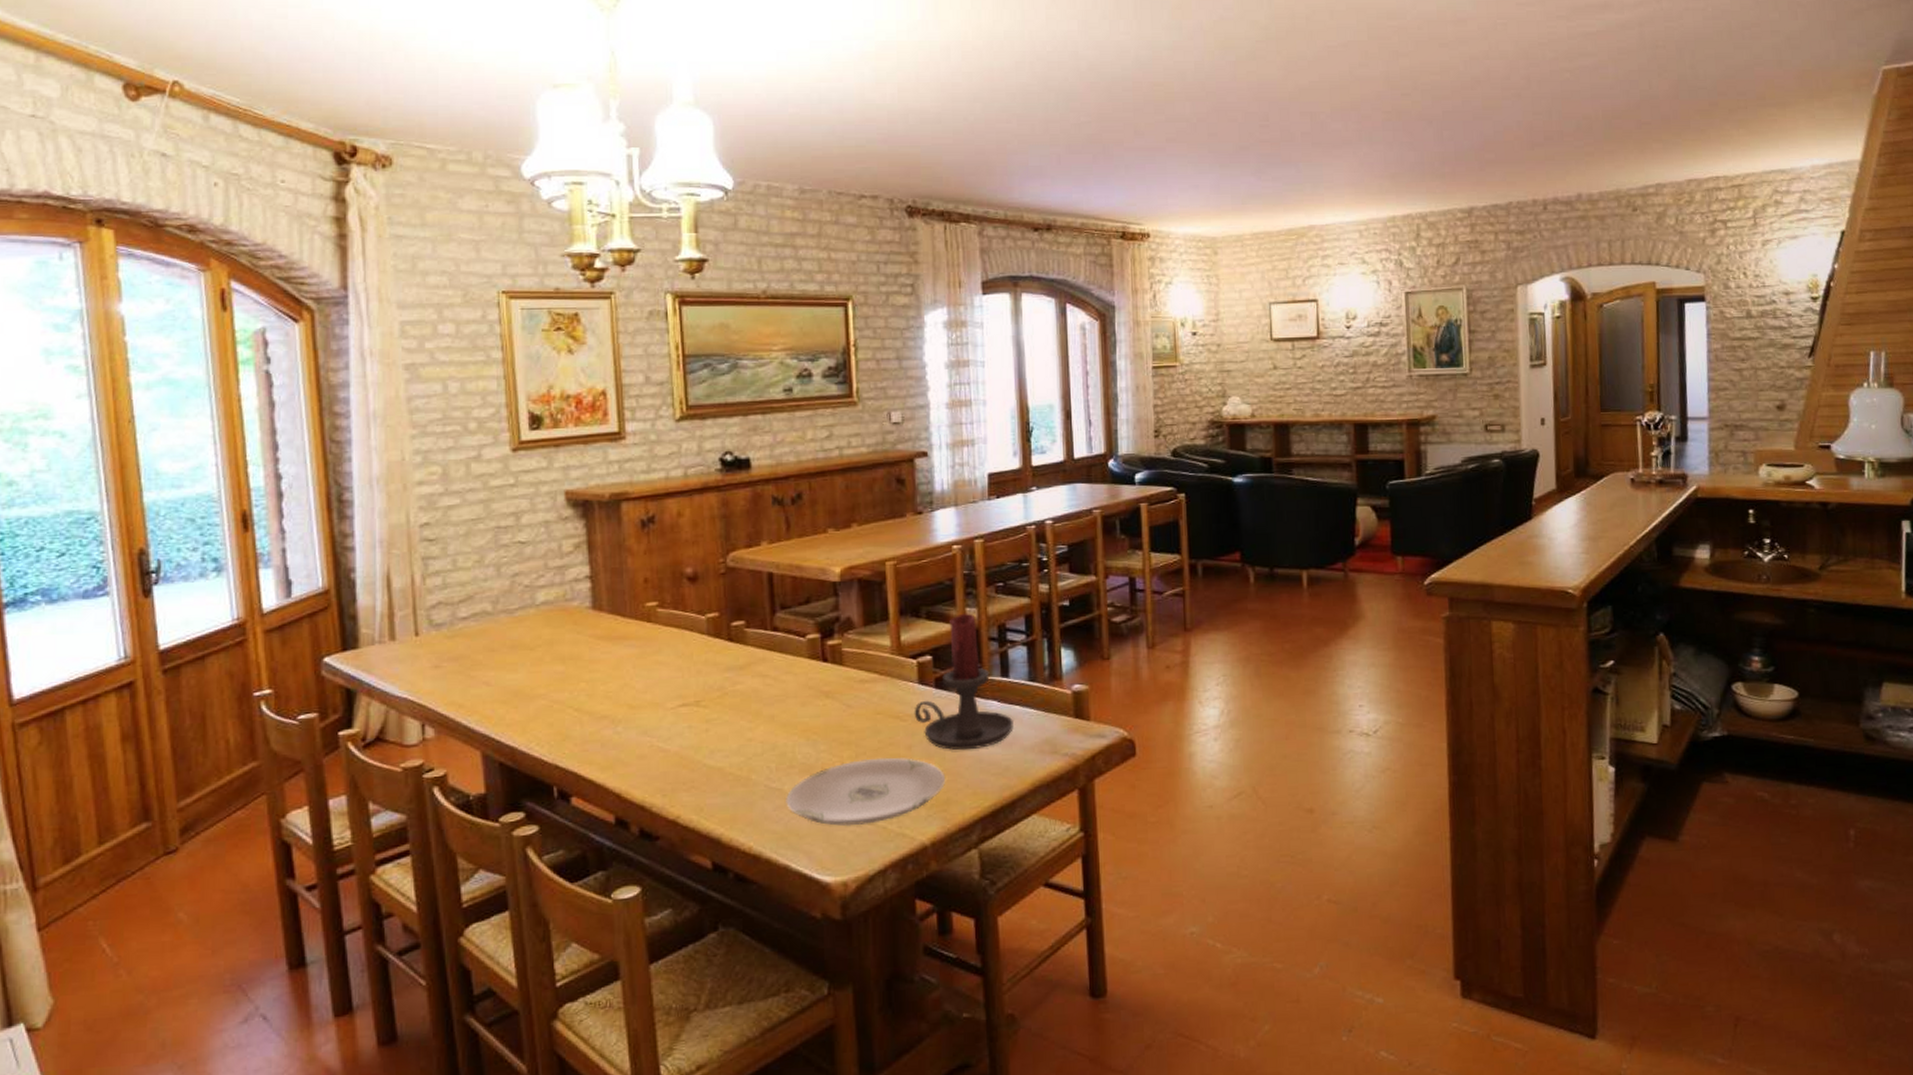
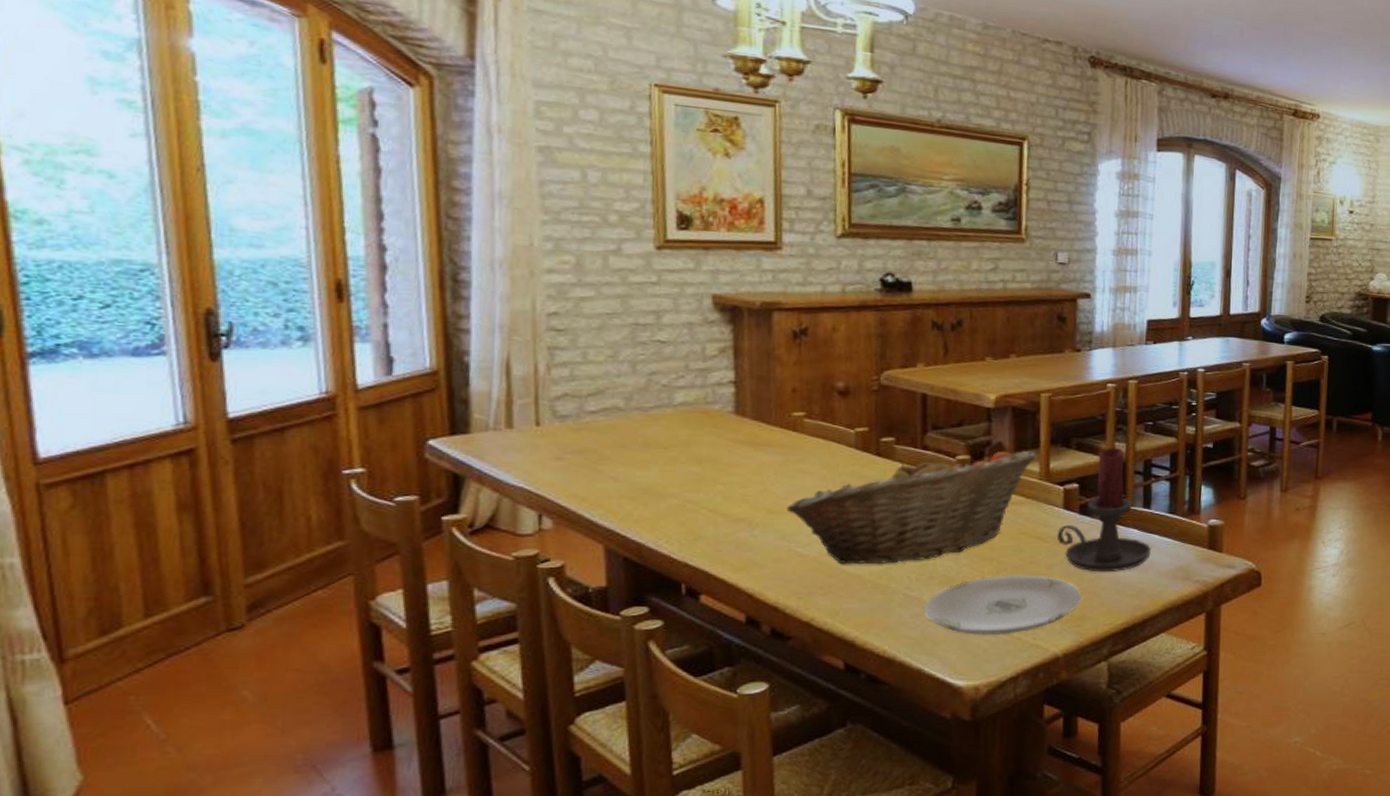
fruit basket: none [646,624,885,758] -> present [786,450,1035,565]

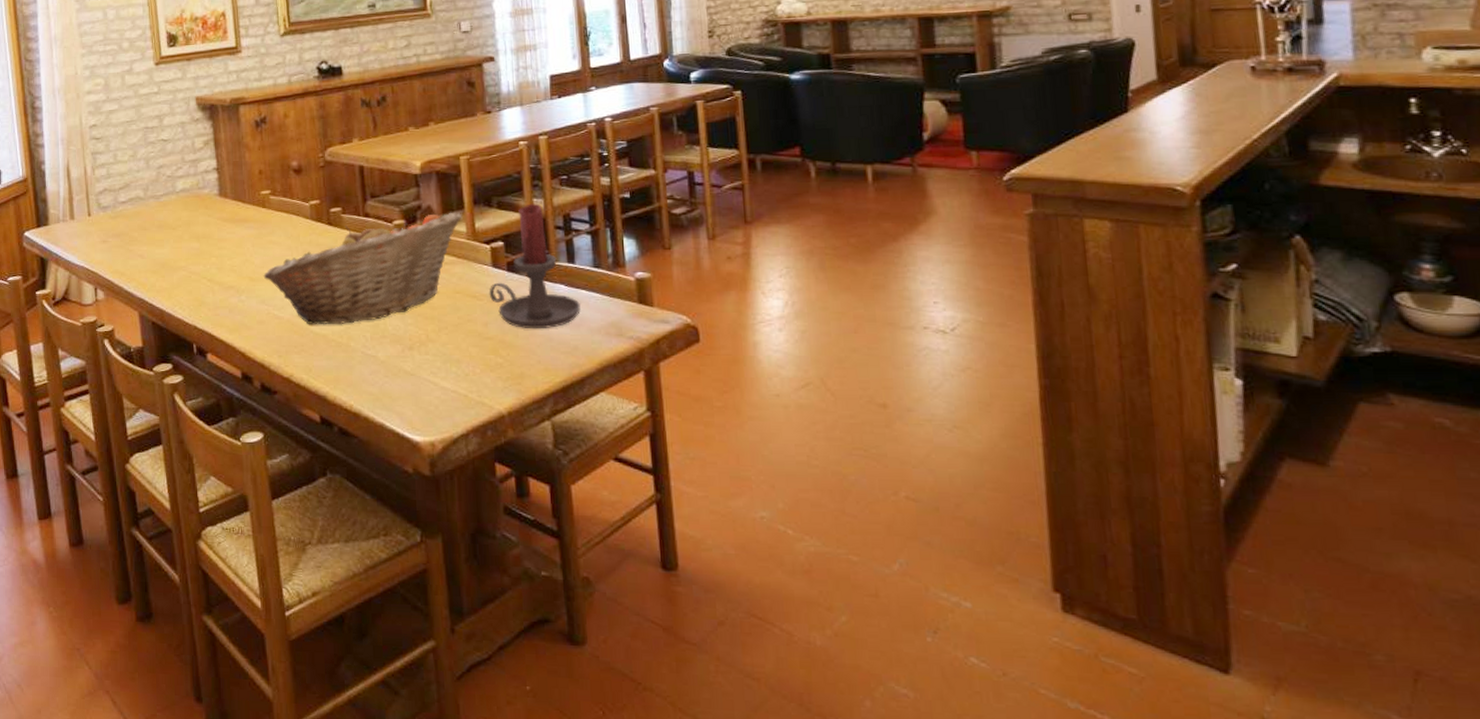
plate: present [924,574,1083,636] -> none [380,332,520,393]

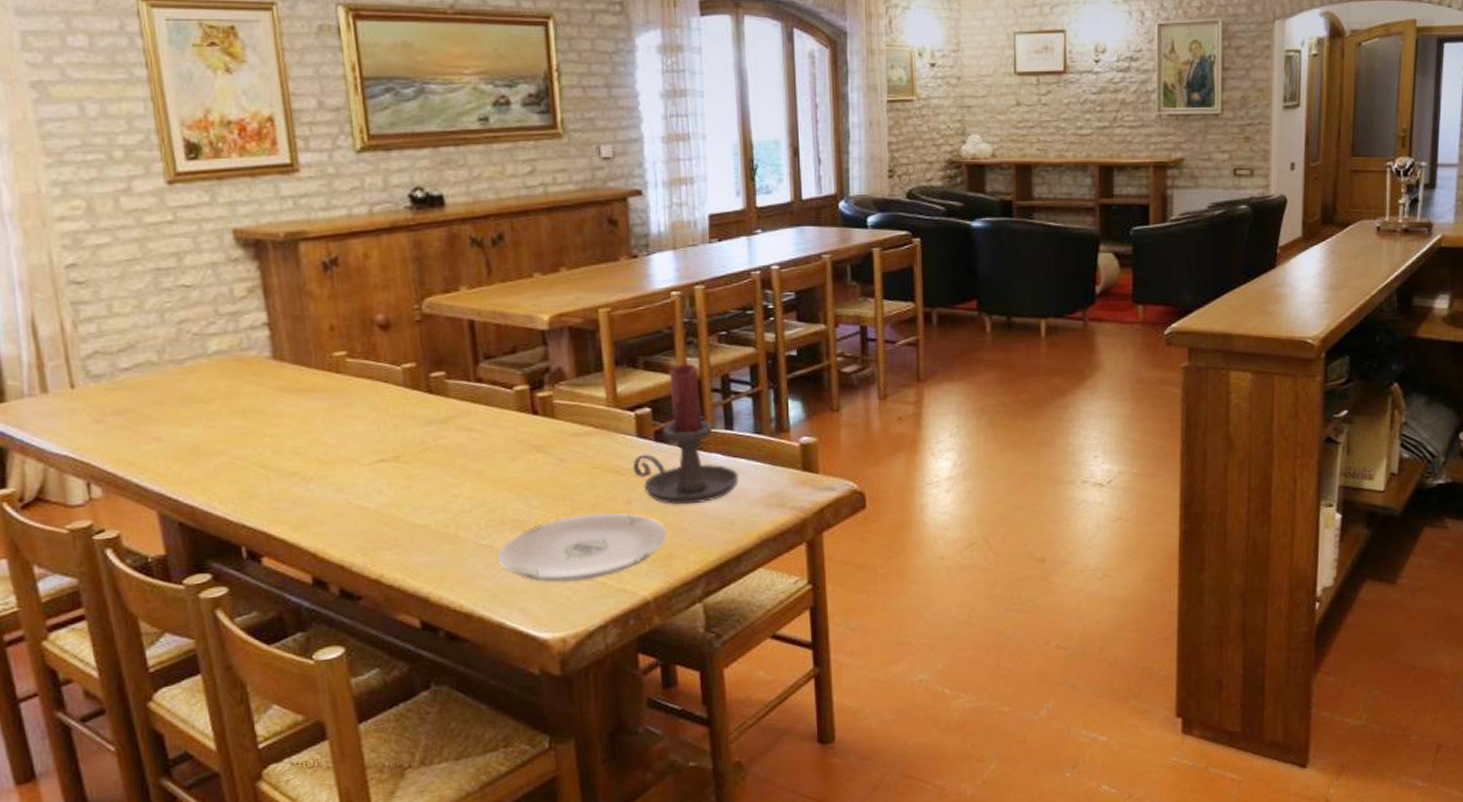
fruit basket: present [263,212,461,325] -> none [339,374,600,515]
plate: none [380,332,520,393] -> present [497,512,668,583]

